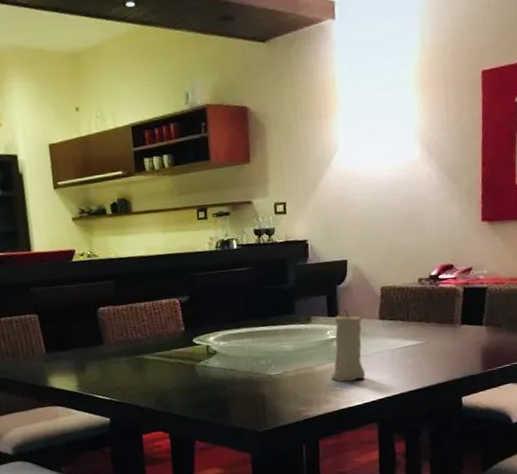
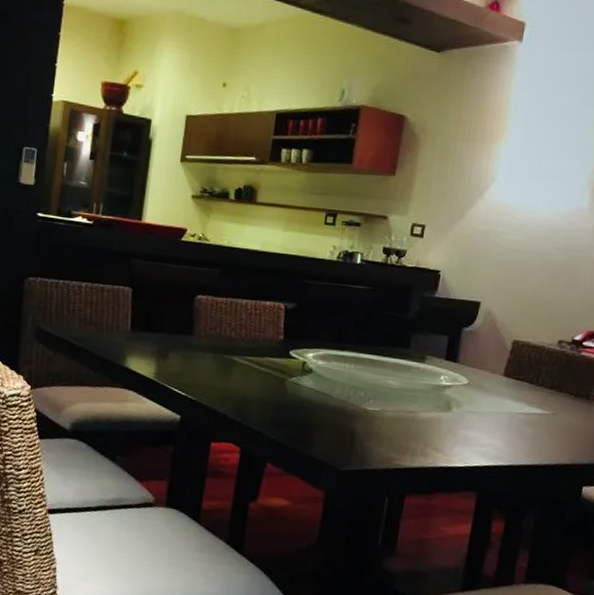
candle: present [331,309,366,382] -> none [435,356,484,439]

